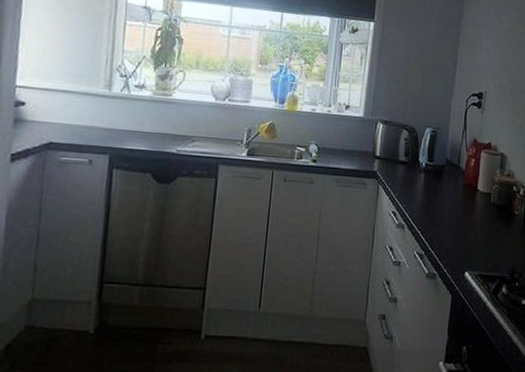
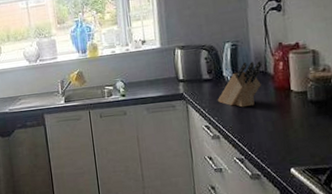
knife block: none [408,151,457,199] -> present [217,61,263,108]

